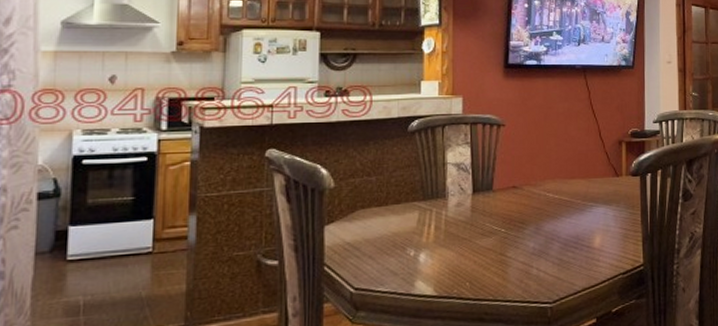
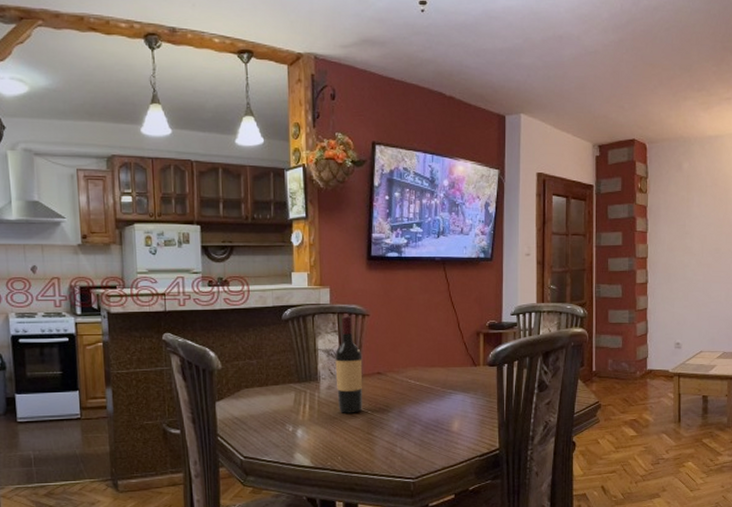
wine bottle: none [466,126,497,233] -> present [335,316,363,413]

